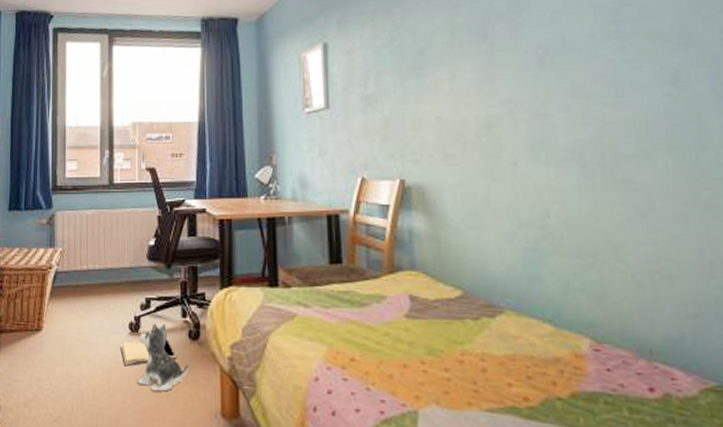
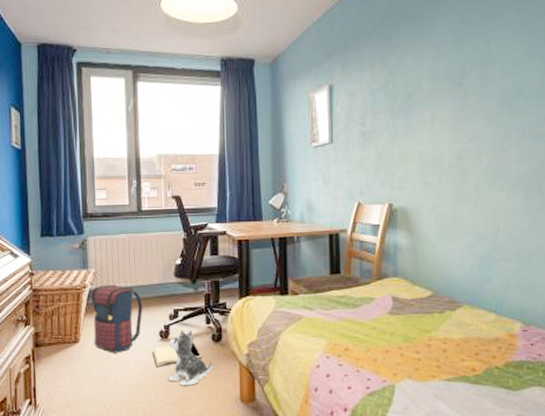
satchel: none [56,266,112,346] -> present [90,285,143,353]

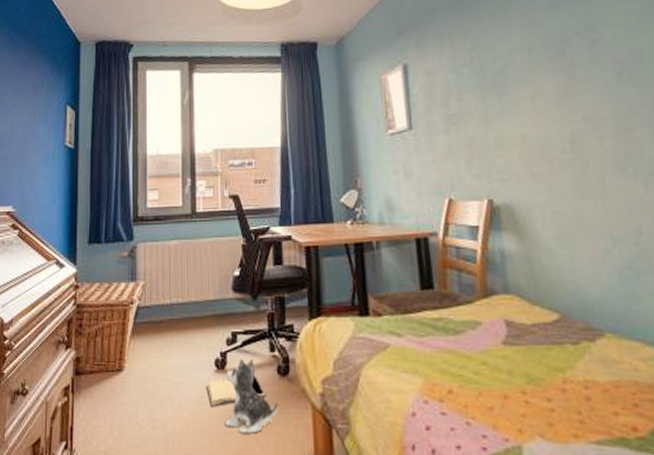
satchel: present [90,285,143,353] -> none [138,300,196,386]

